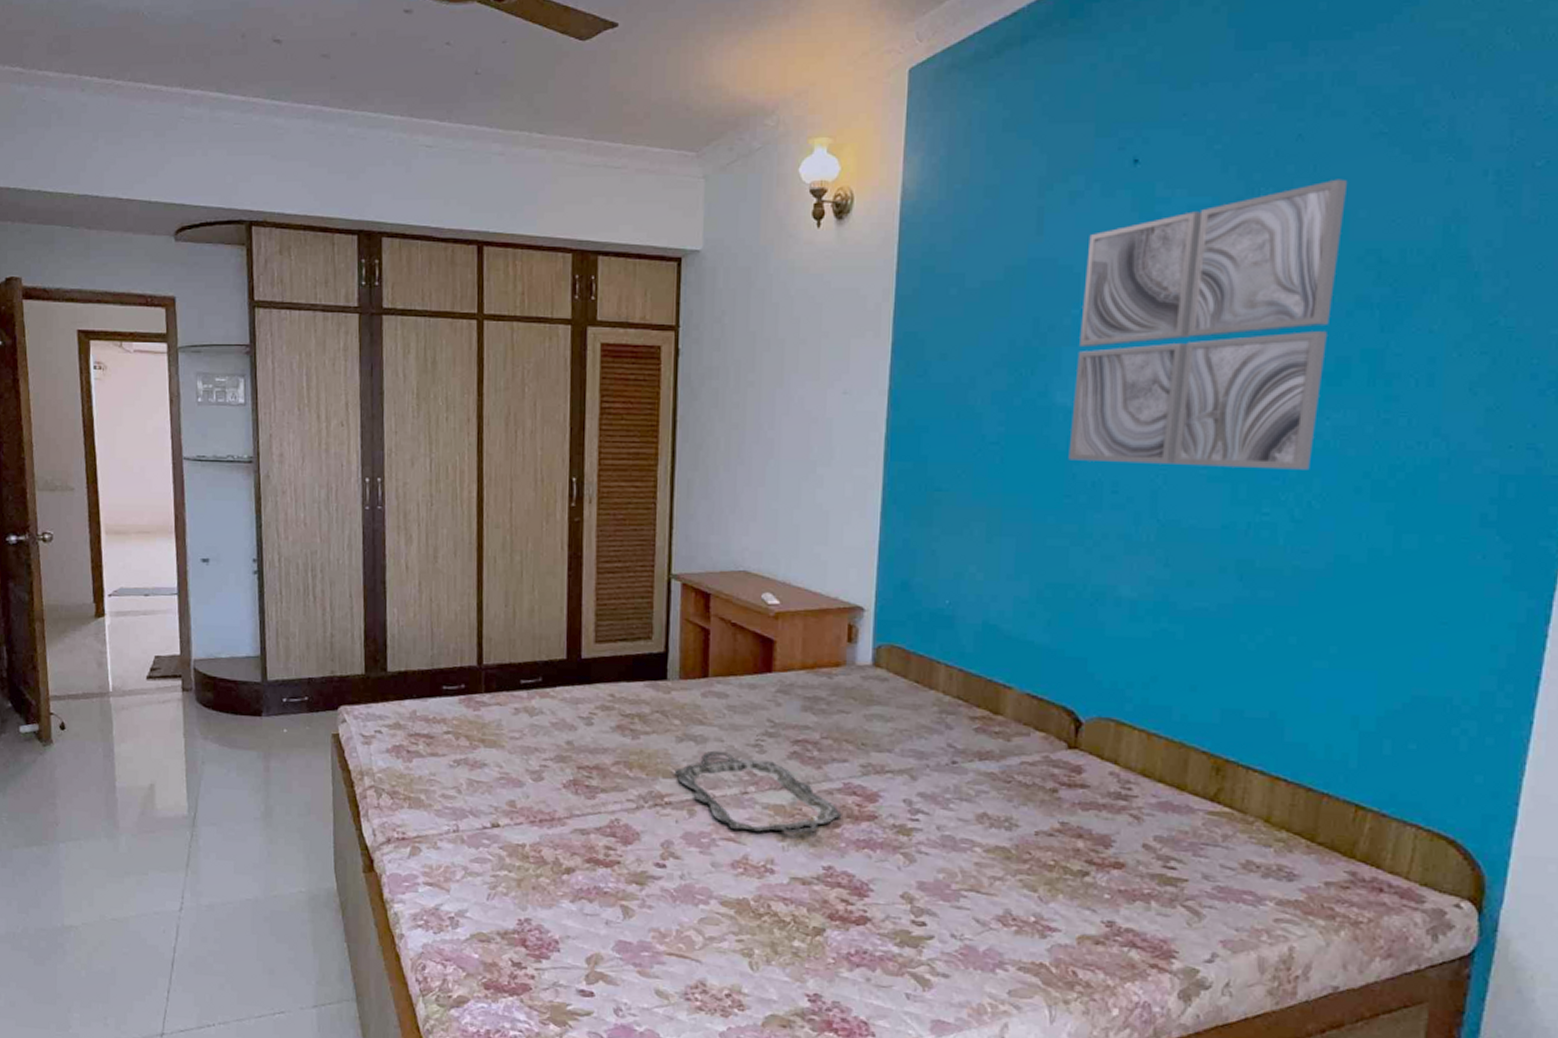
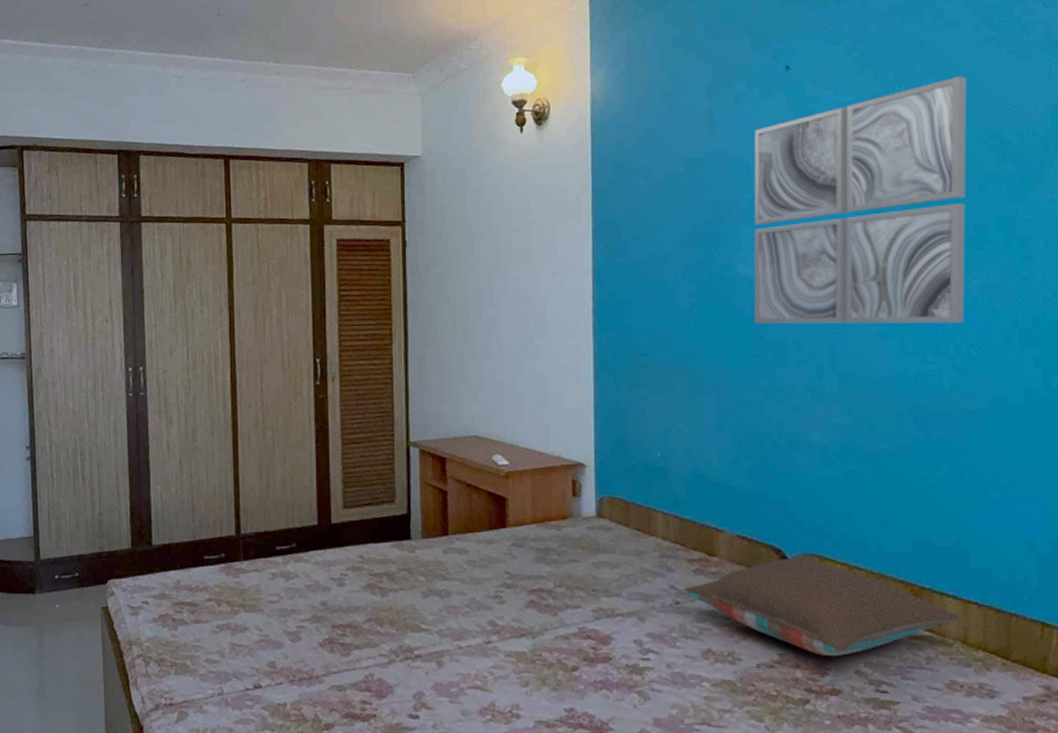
serving tray: present [674,750,842,835] -> none [422,603,579,679]
pillow: none [962,720,1267,828] -> present [684,557,962,656]

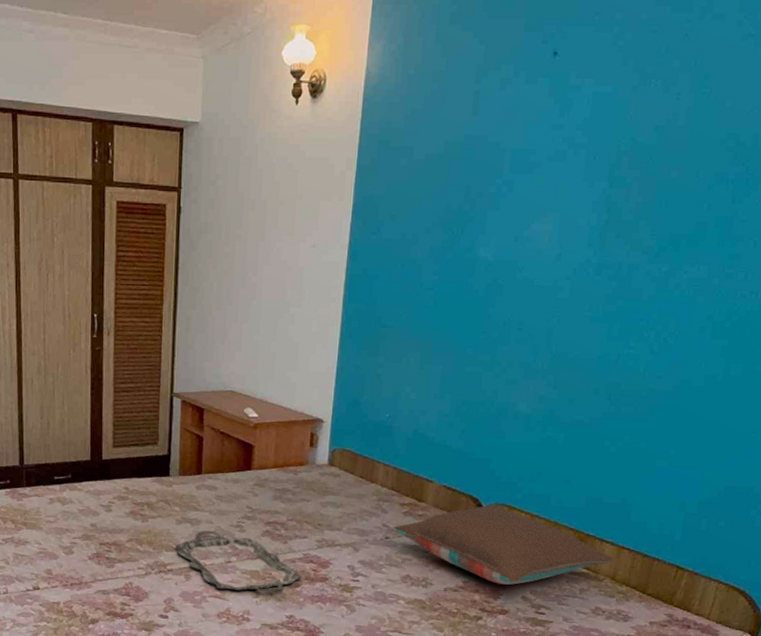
serving tray: none [422,603,579,679] -> present [175,530,302,592]
wall art: present [754,76,967,324] -> none [486,73,719,313]

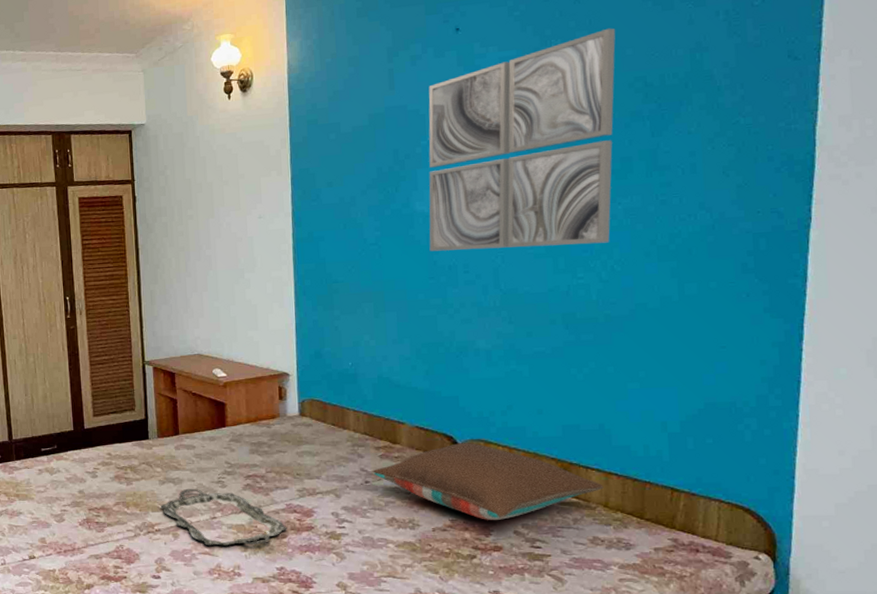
wall art: none [486,73,719,313] -> present [428,28,616,252]

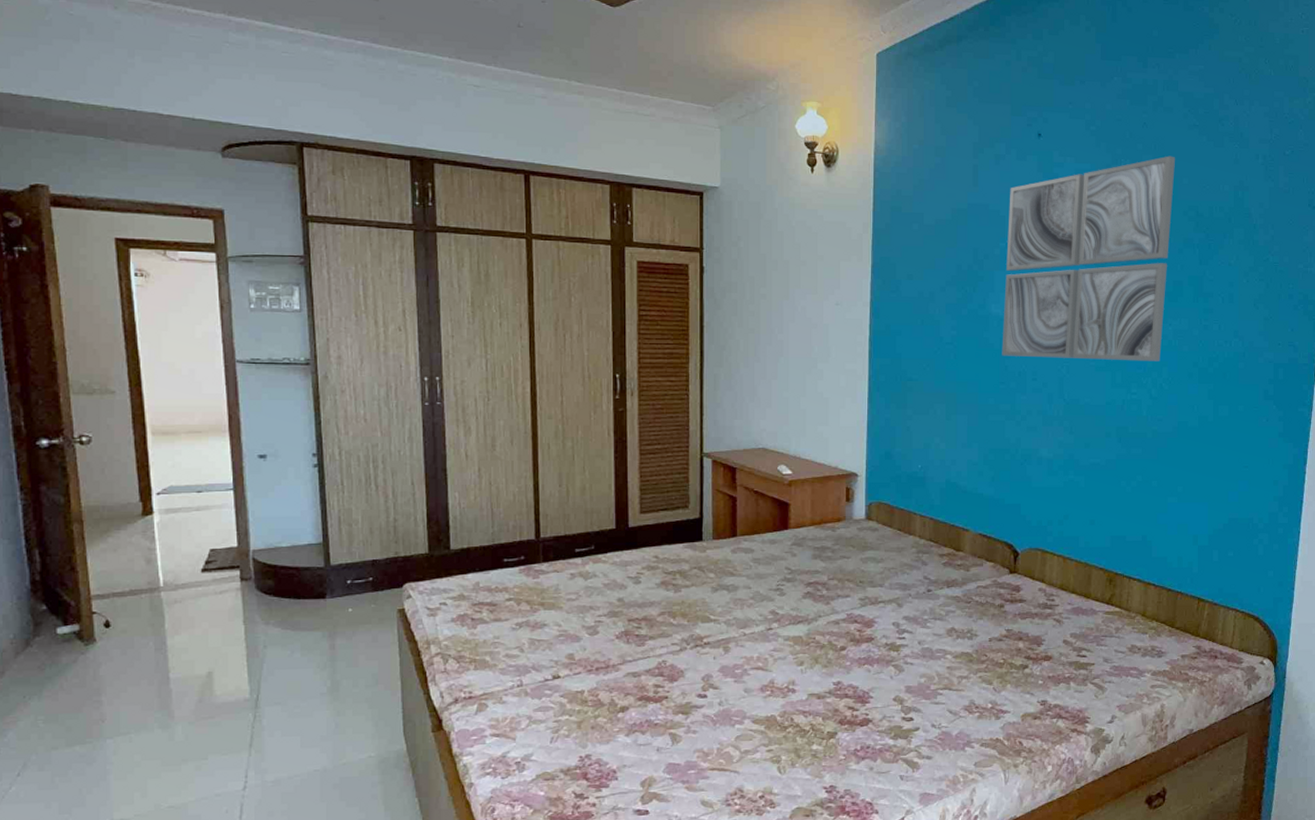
serving tray: present [160,488,287,546] -> none [711,596,847,660]
pillow: present [372,442,604,520] -> none [935,551,1143,630]

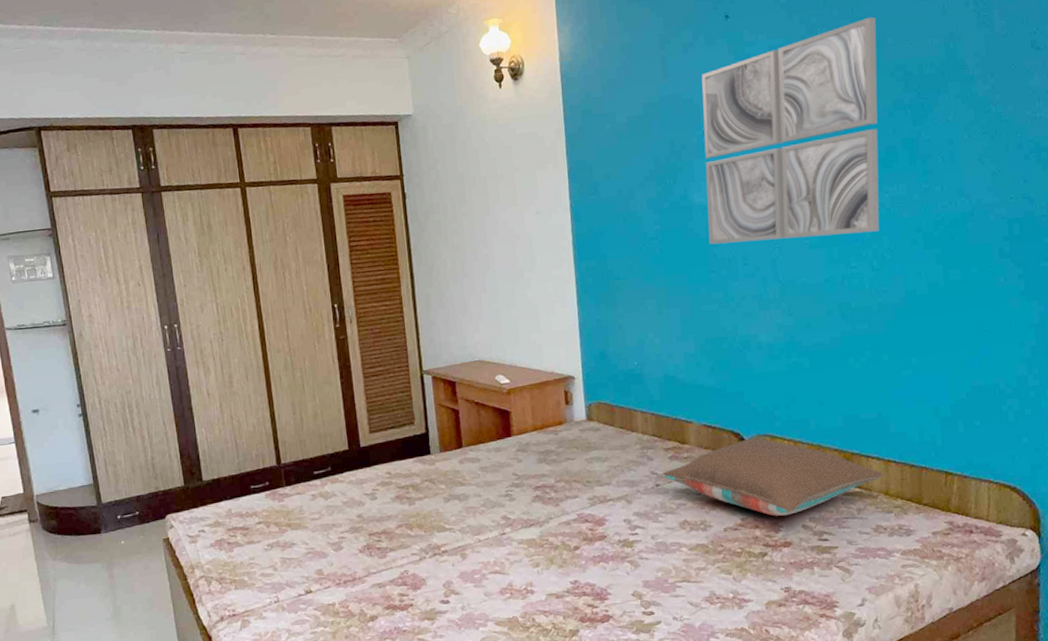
pillow: none [935,551,1143,630] -> present [662,438,884,516]

